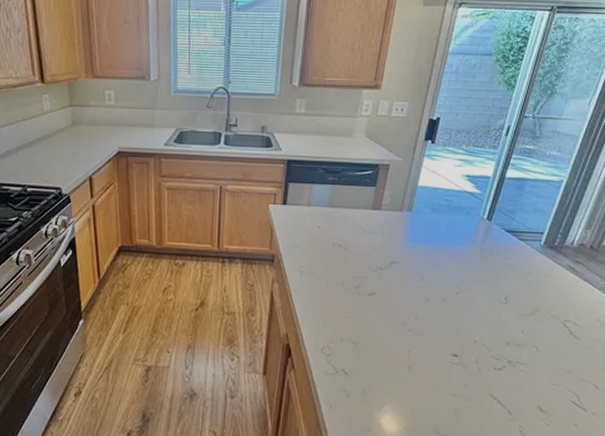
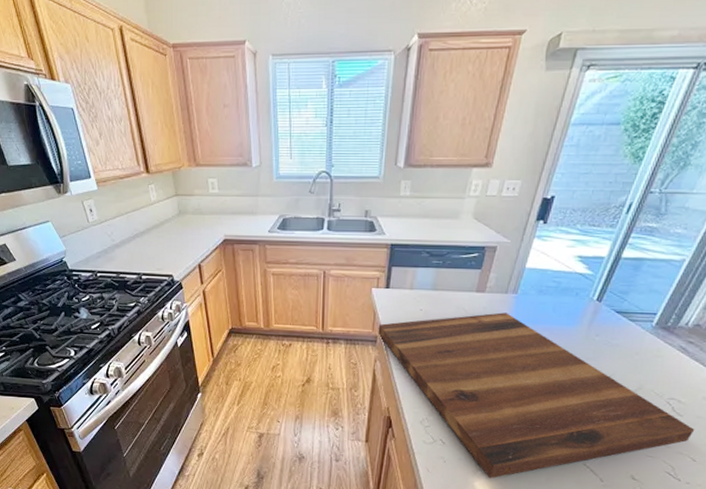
cutting board: none [275,230,594,414] -> present [378,312,695,479]

